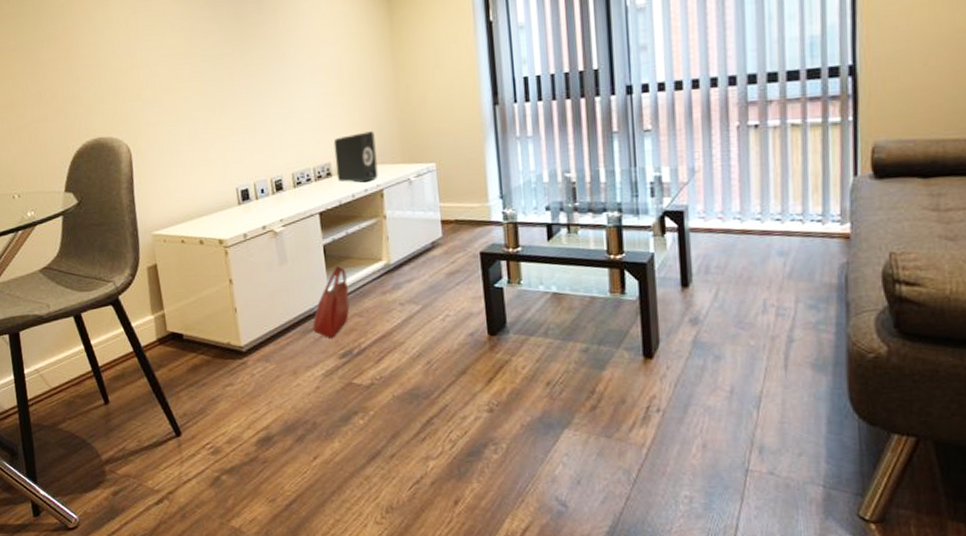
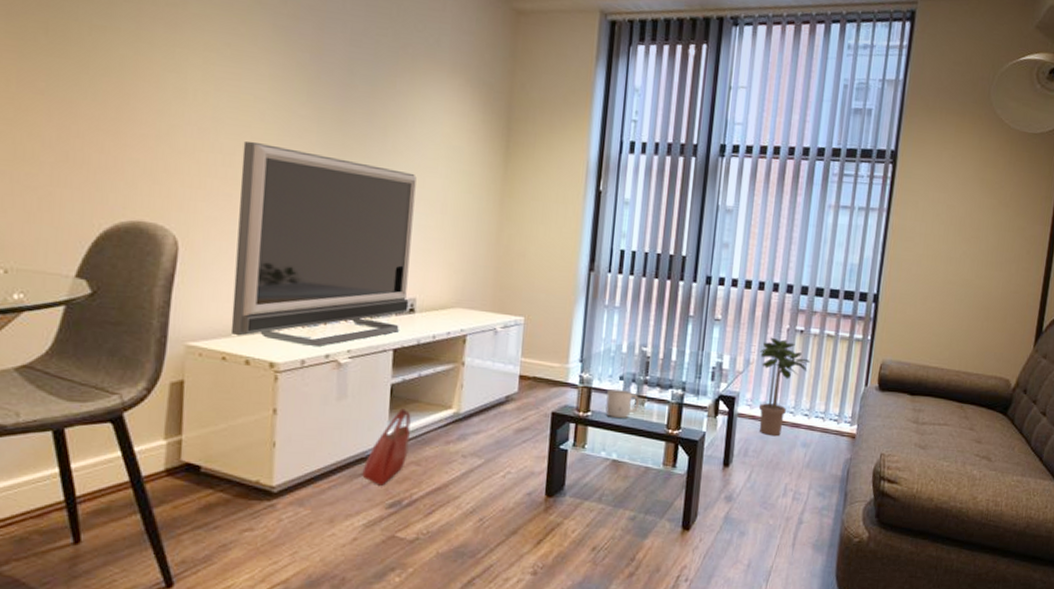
television: none [162,46,326,221] -> present [230,141,417,346]
speaker: present [333,131,378,183] -> none [420,273,468,325]
mug: none [533,220,573,250] -> present [605,388,640,419]
potted plant: none [705,138,774,249] -> present [758,337,811,437]

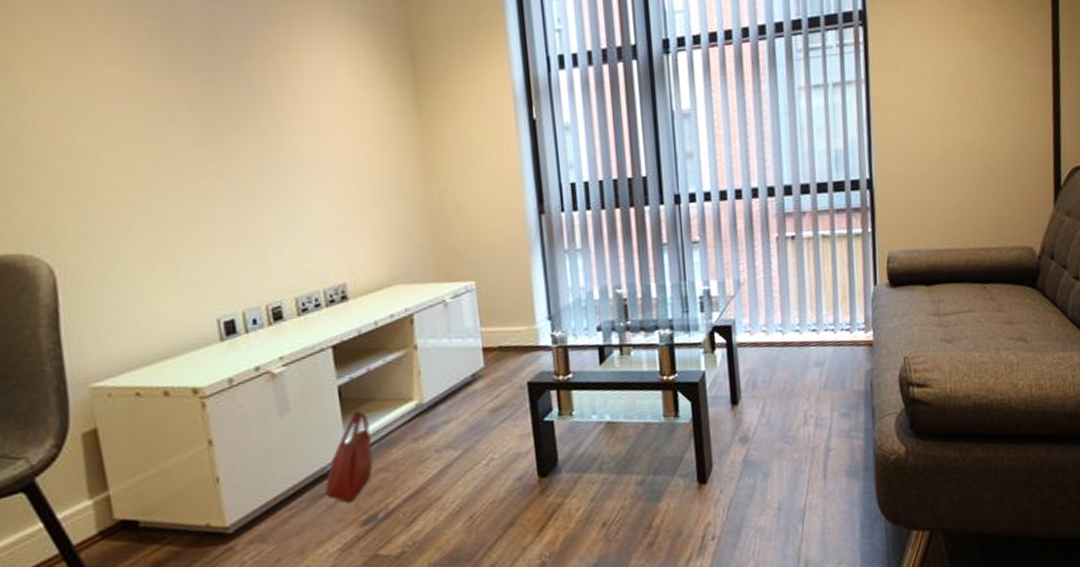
television: present [230,141,417,346] -> none [105,136,340,366]
mug: present [605,388,640,419] -> none [585,341,625,375]
potted plant: present [758,337,811,437] -> none [749,250,809,362]

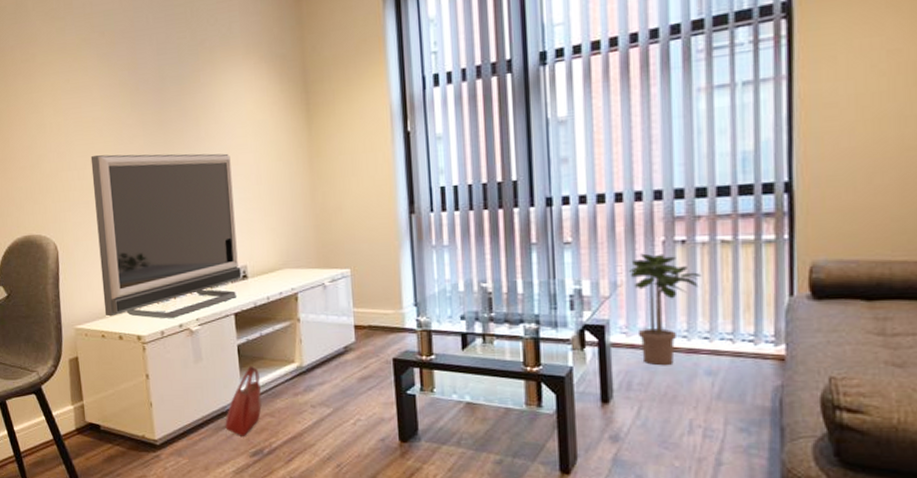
television: none [105,136,340,366] -> present [90,153,242,319]
potted plant: none [749,250,809,362] -> present [628,253,702,366]

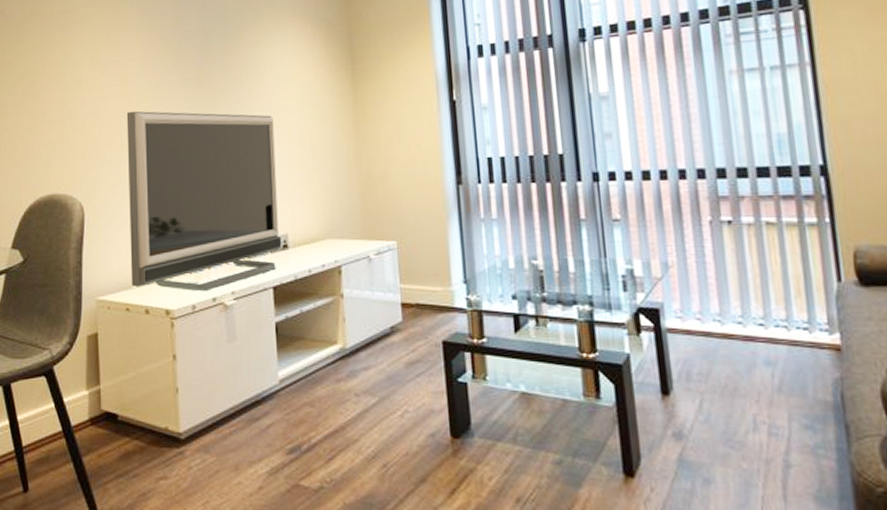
handbag: present [225,366,263,436] -> none [259,347,302,429]
potted plant: present [628,253,702,366] -> none [678,233,751,354]

